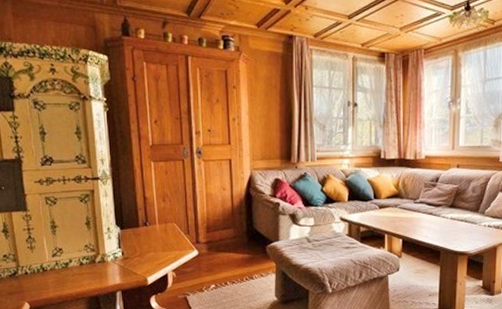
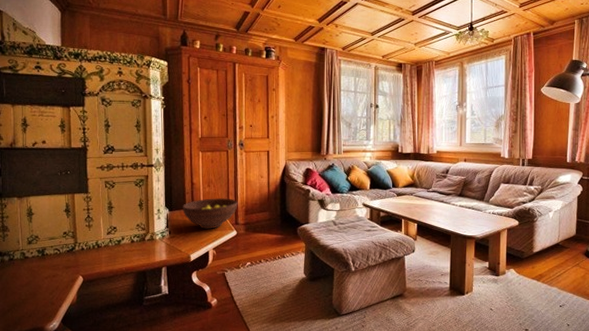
fruit bowl: none [135,214,198,249] -> present [183,198,238,229]

